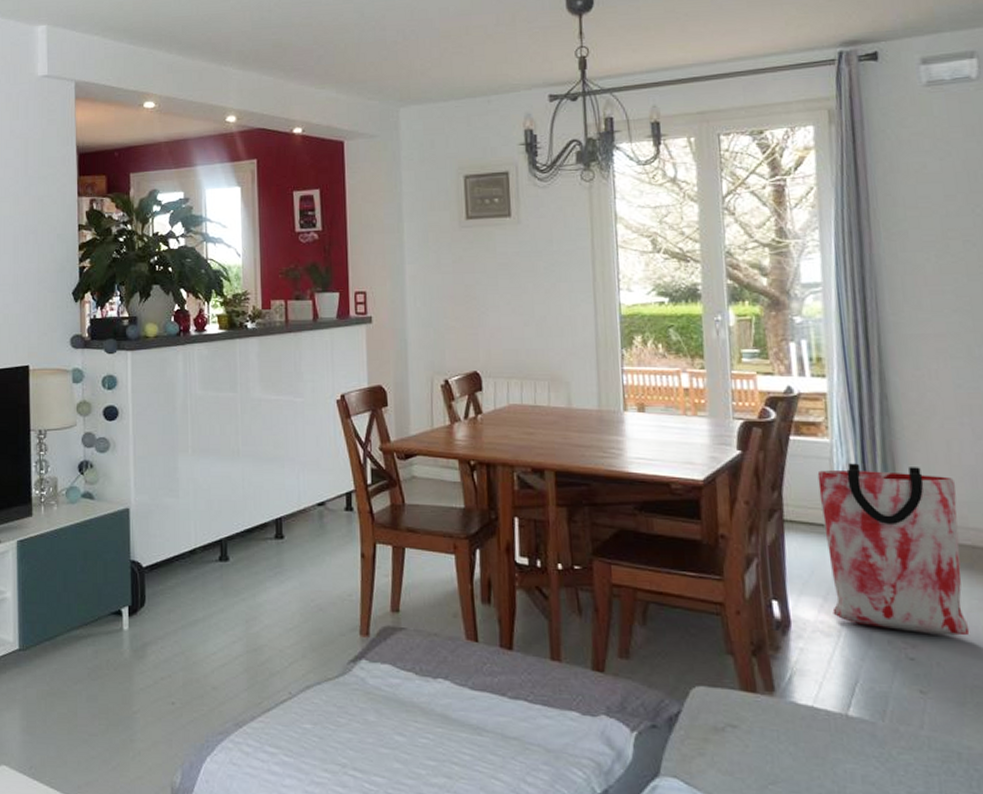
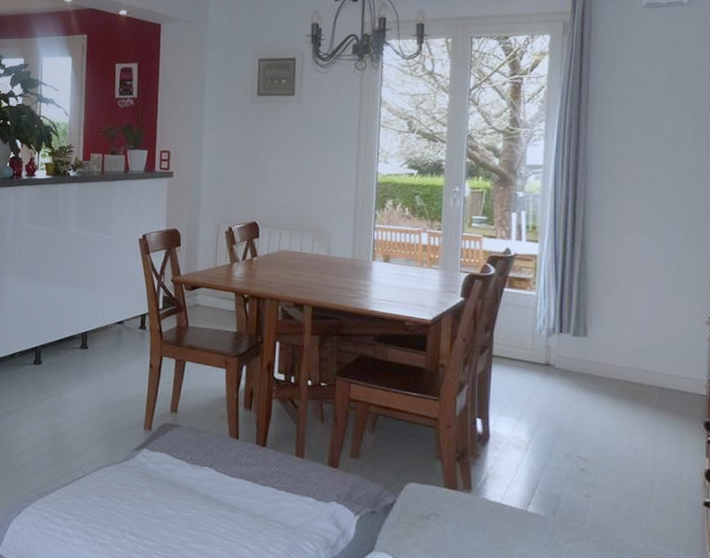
bag: present [817,463,970,636] -> none [523,313,633,454]

